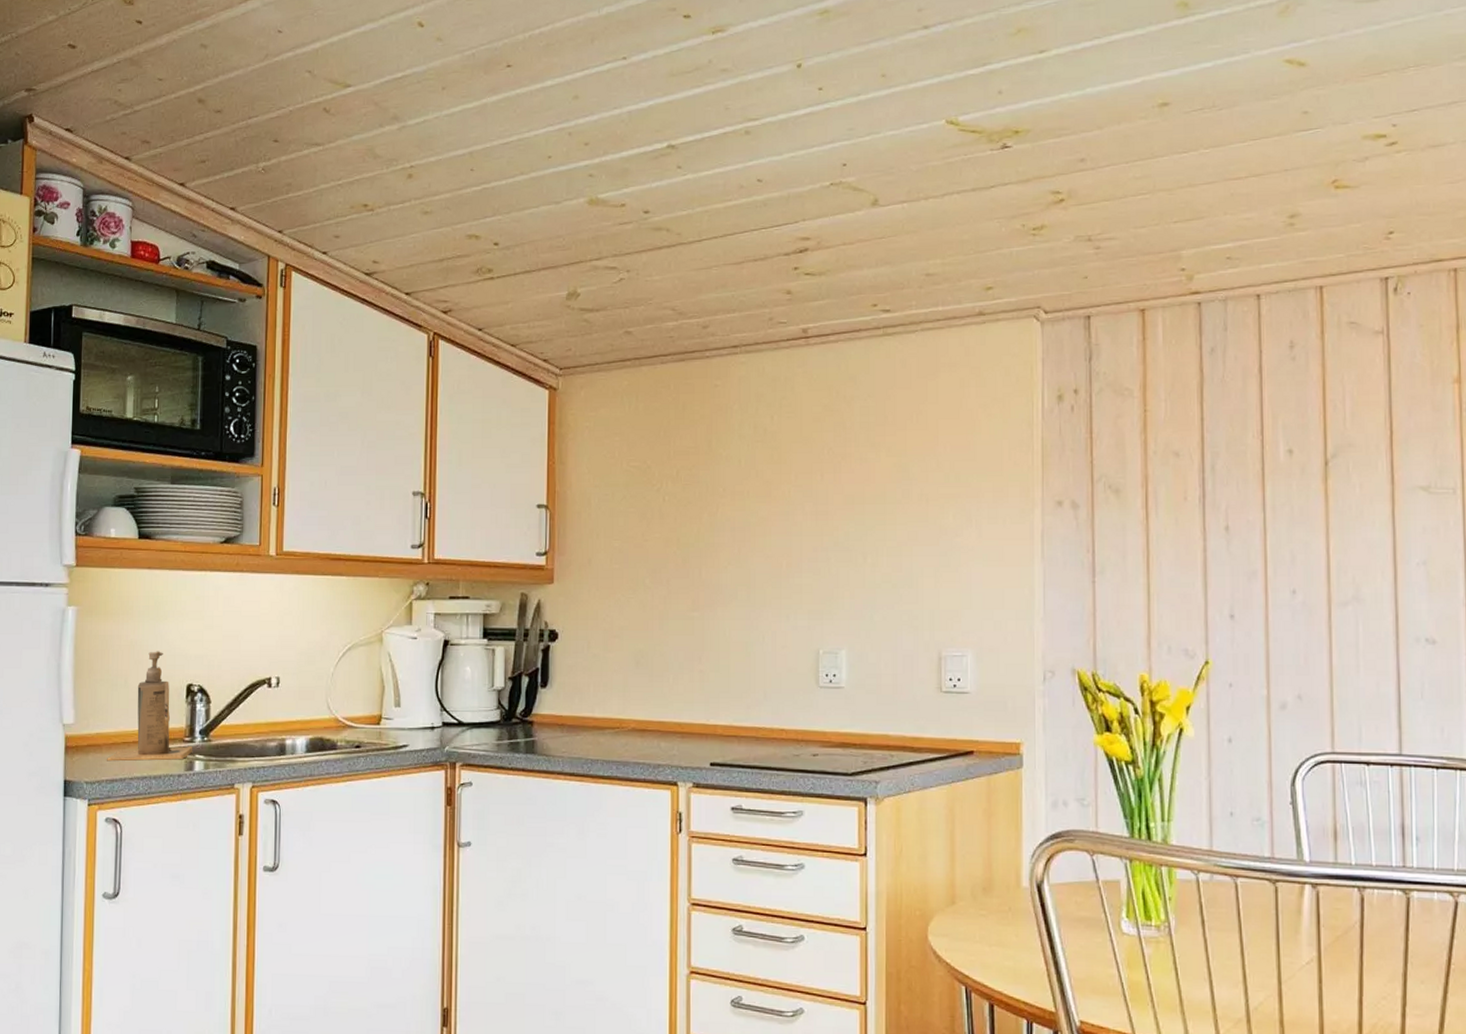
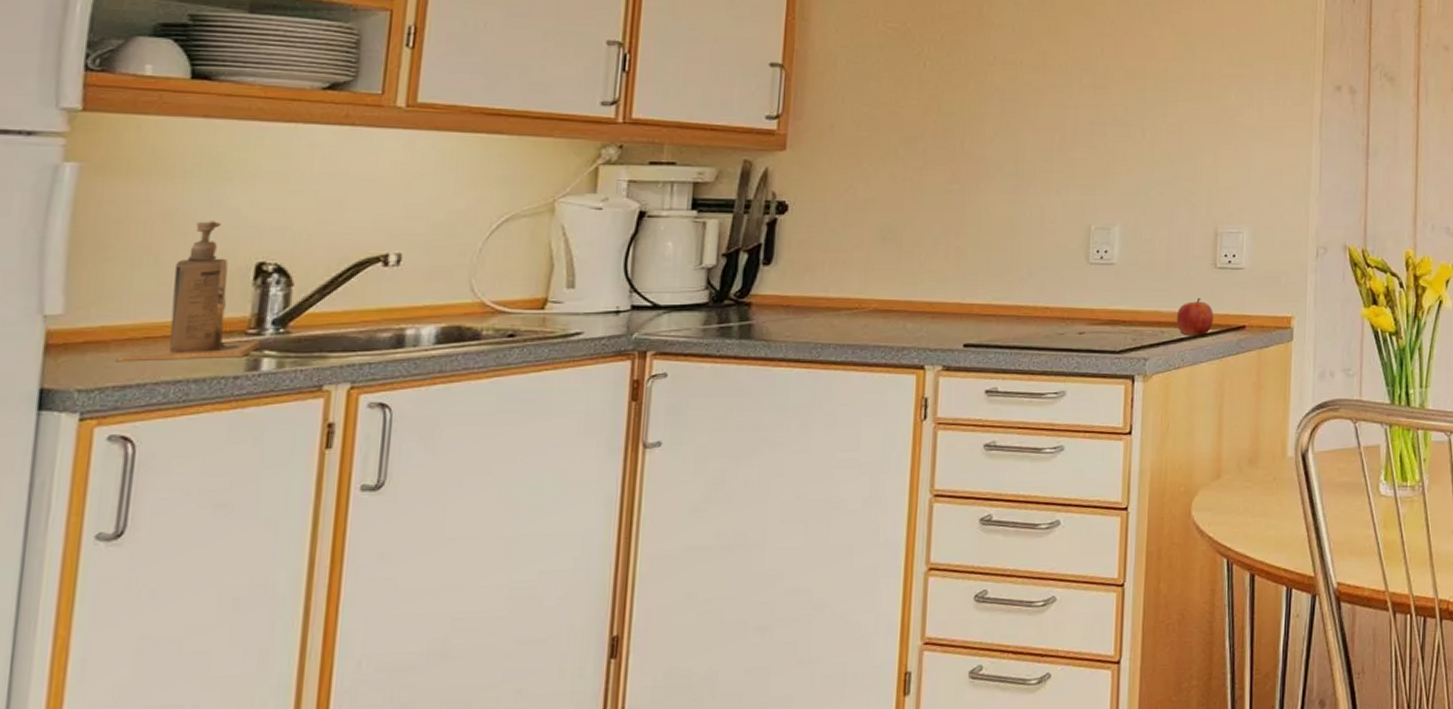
fruit: none [904,722,942,761] -> present [1176,297,1214,336]

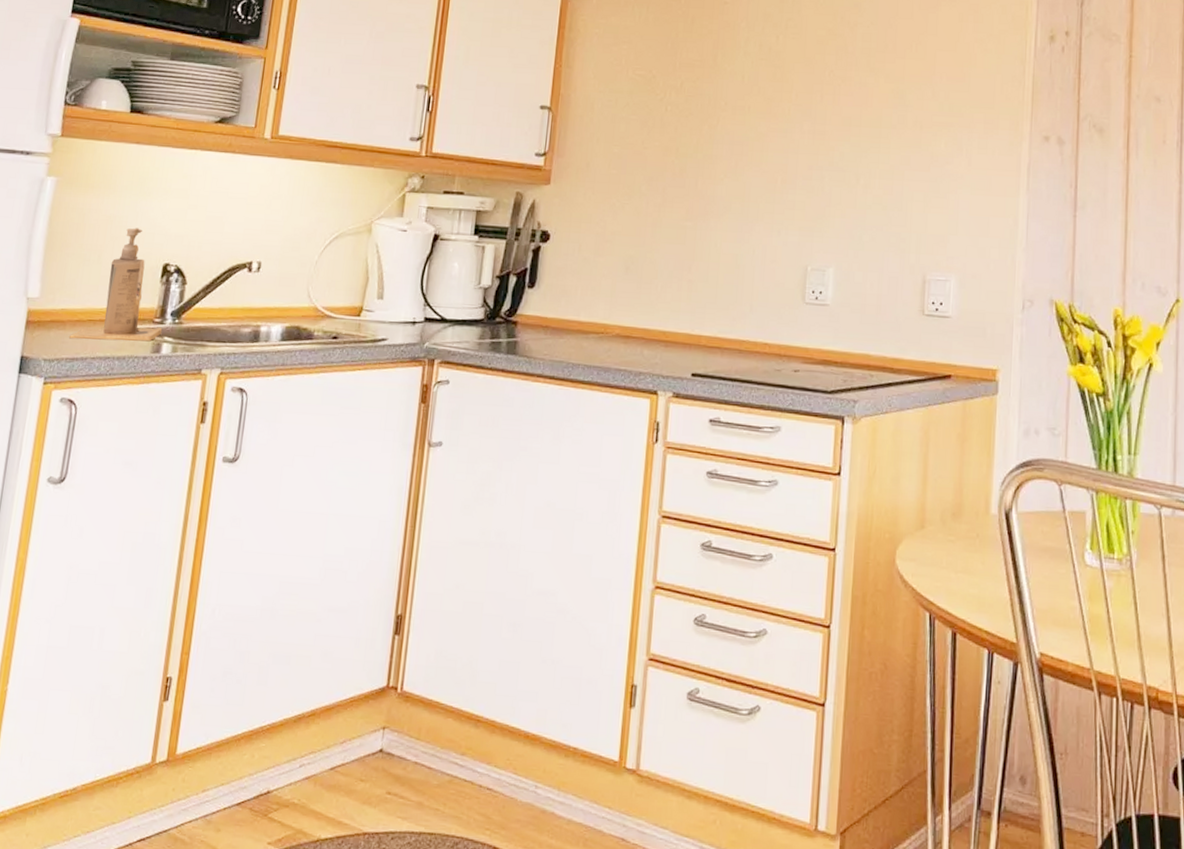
fruit: present [1176,297,1214,336] -> none [884,343,921,382]

